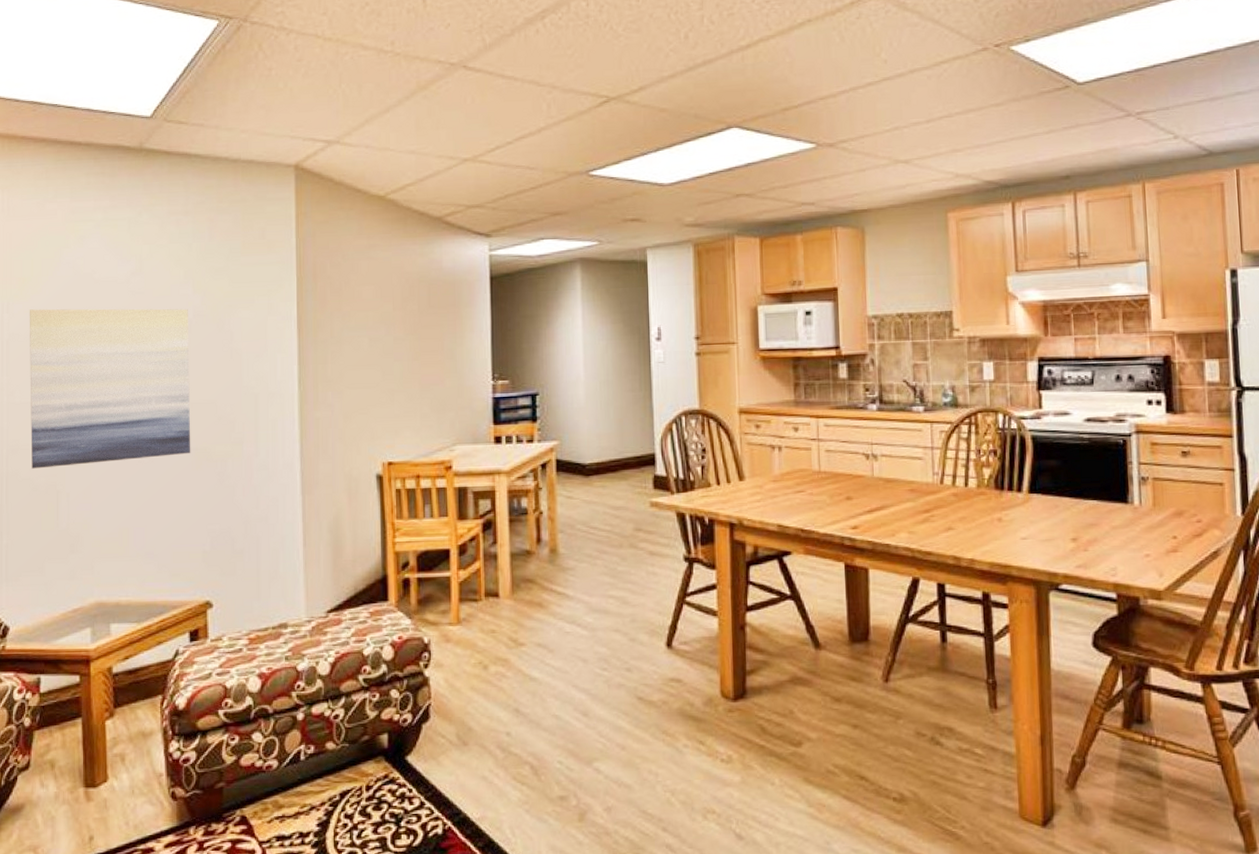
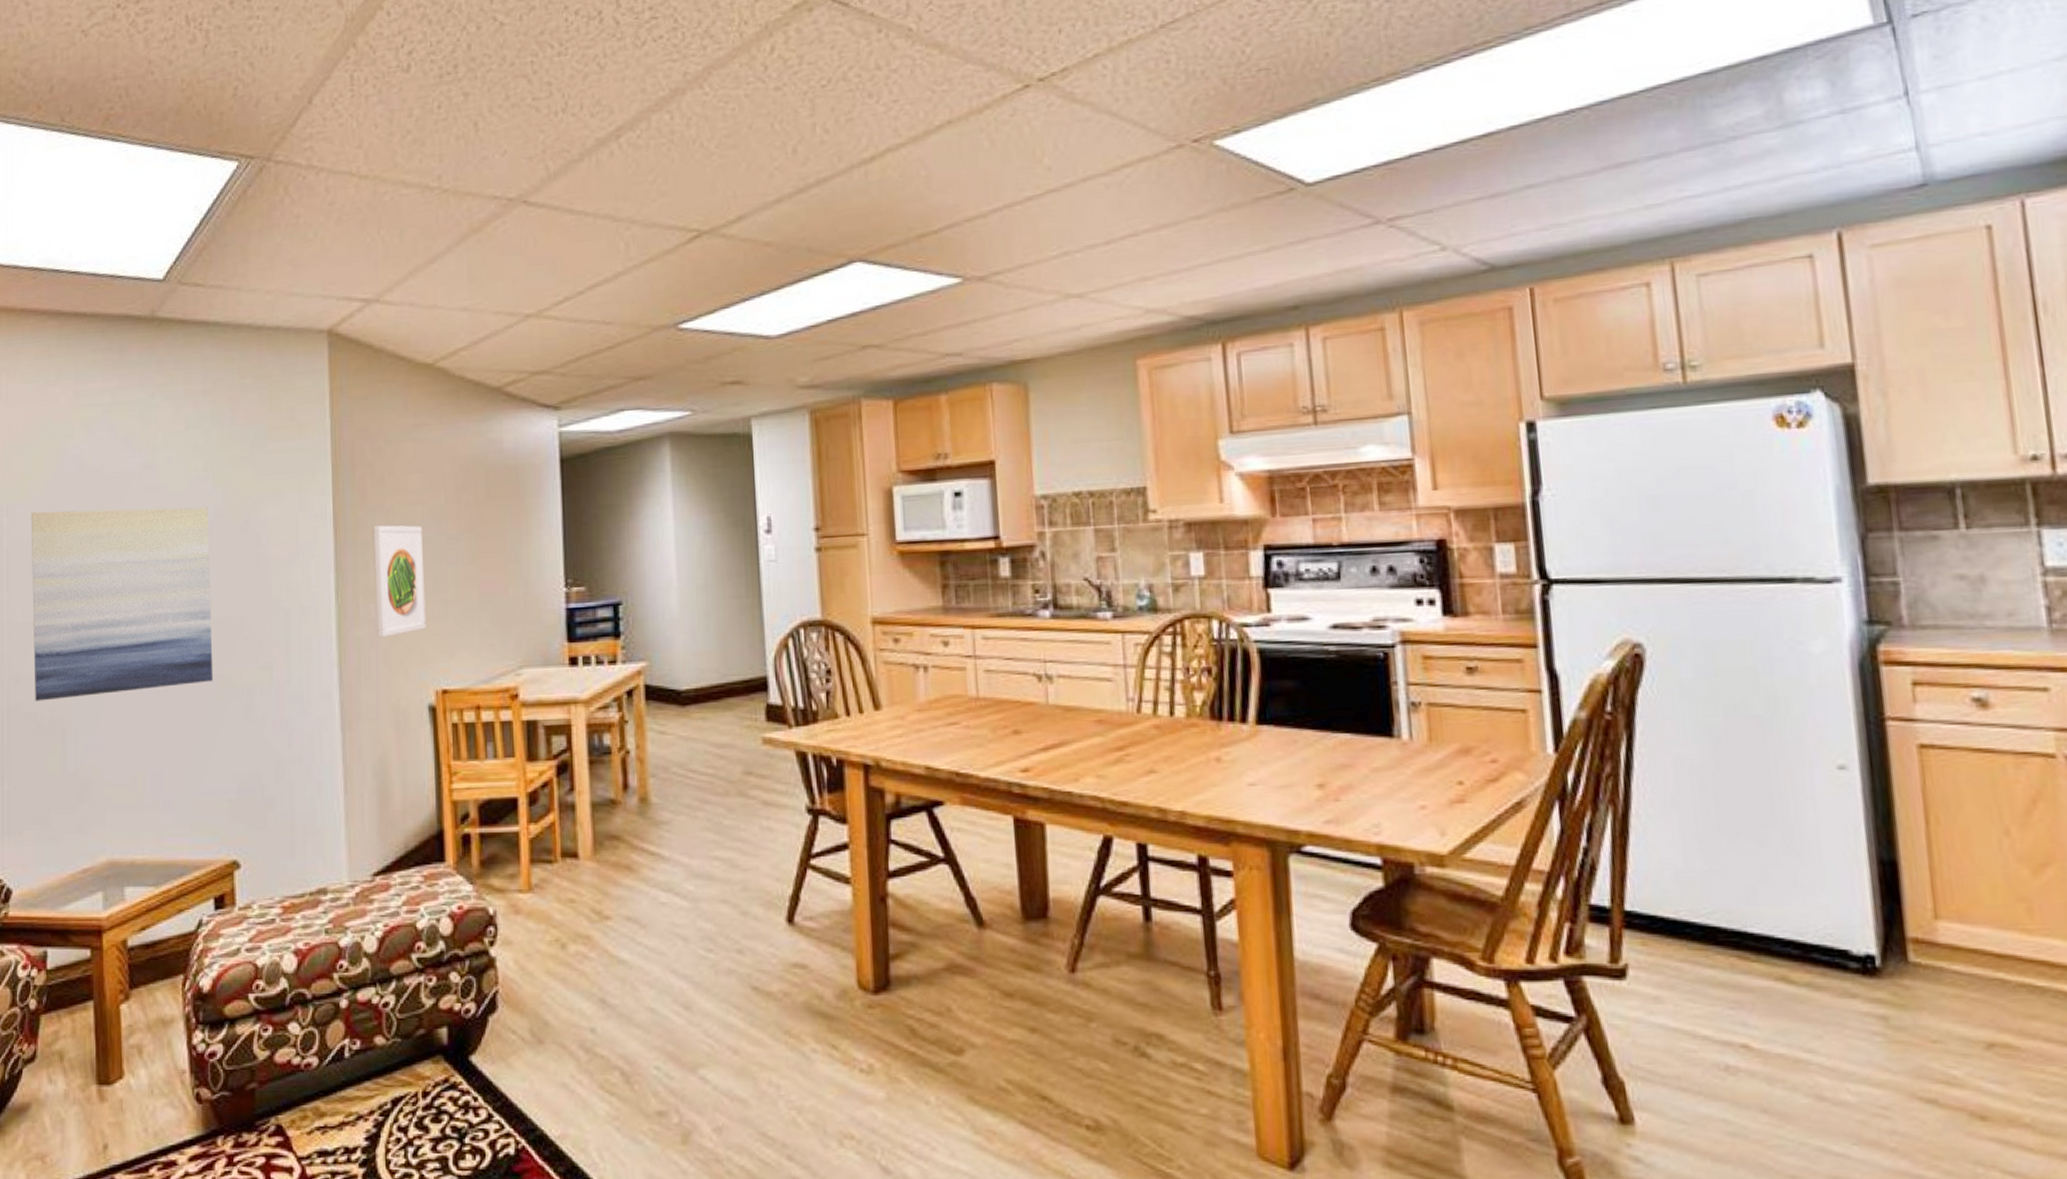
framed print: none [331,327,375,419] -> present [373,525,426,638]

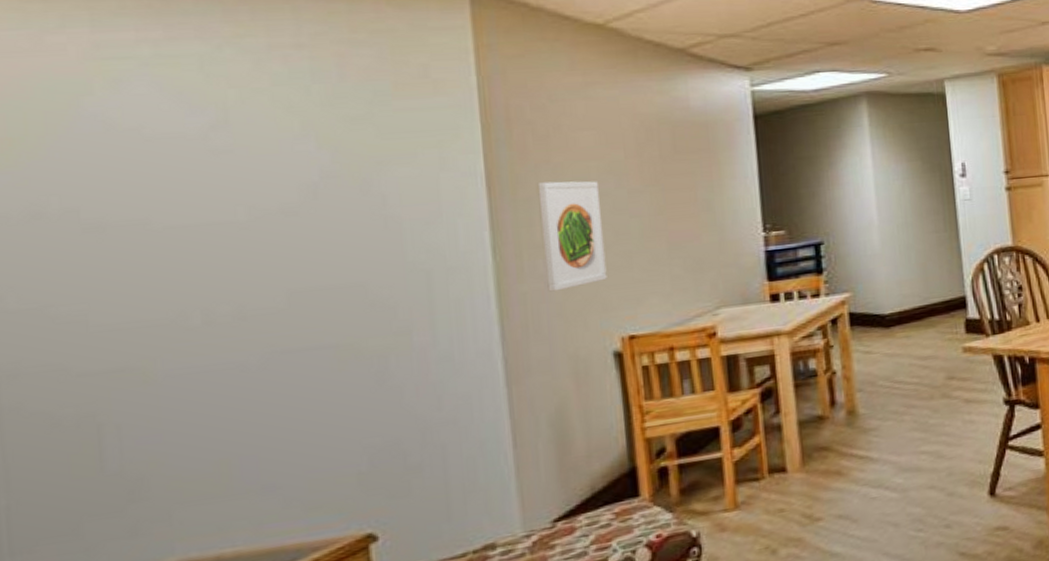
wall art: present [32,507,214,701] -> none [26,169,329,398]

